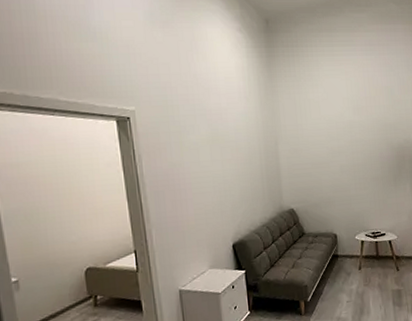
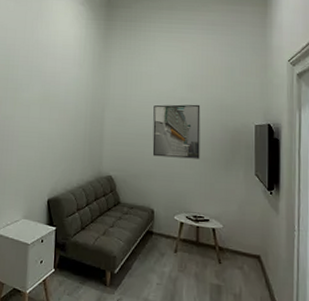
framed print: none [325,126,372,183] -> present [152,104,201,159]

